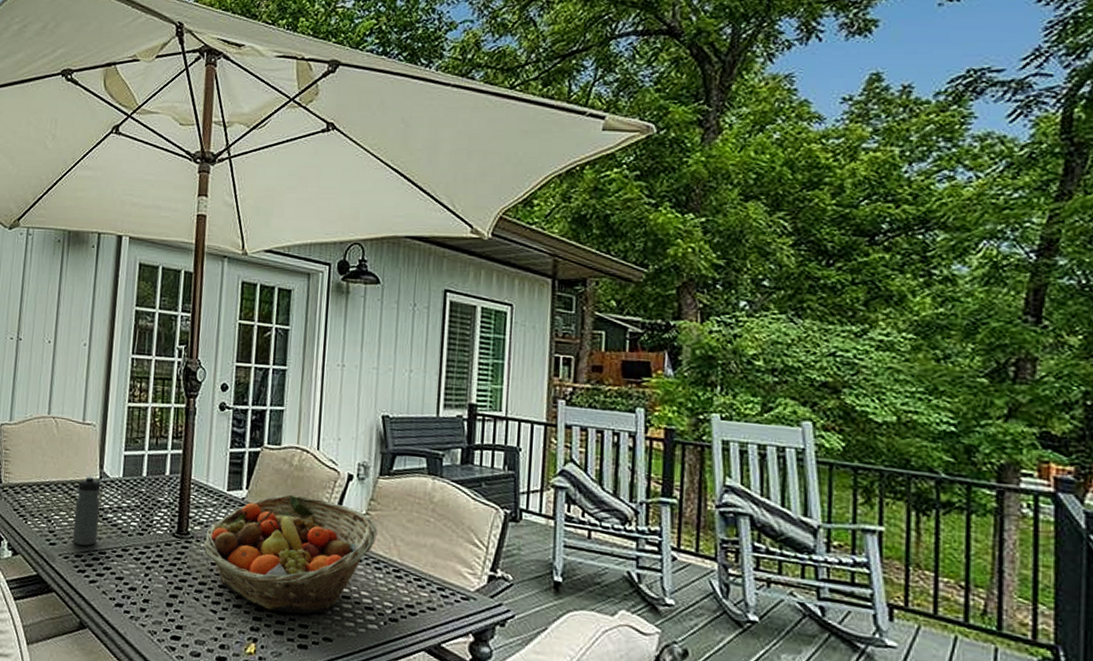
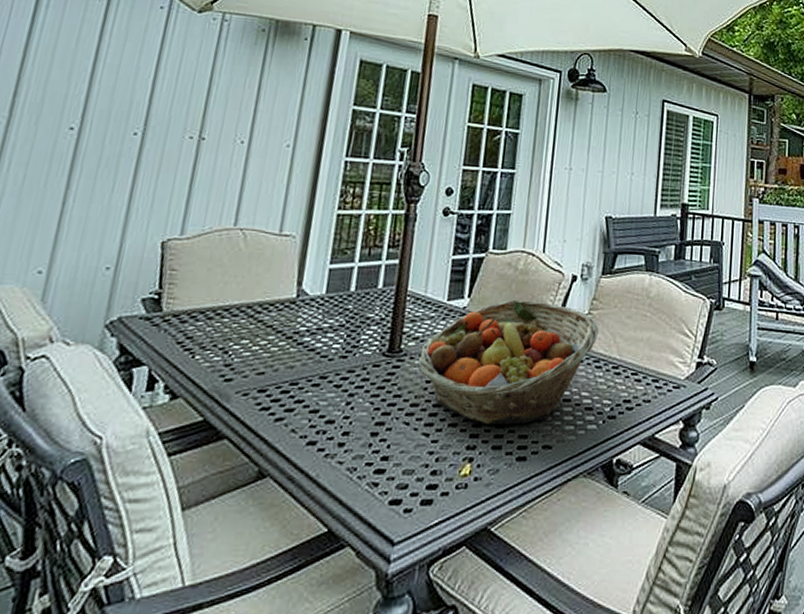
water bottle: present [72,475,101,546] -> none [255,294,298,378]

